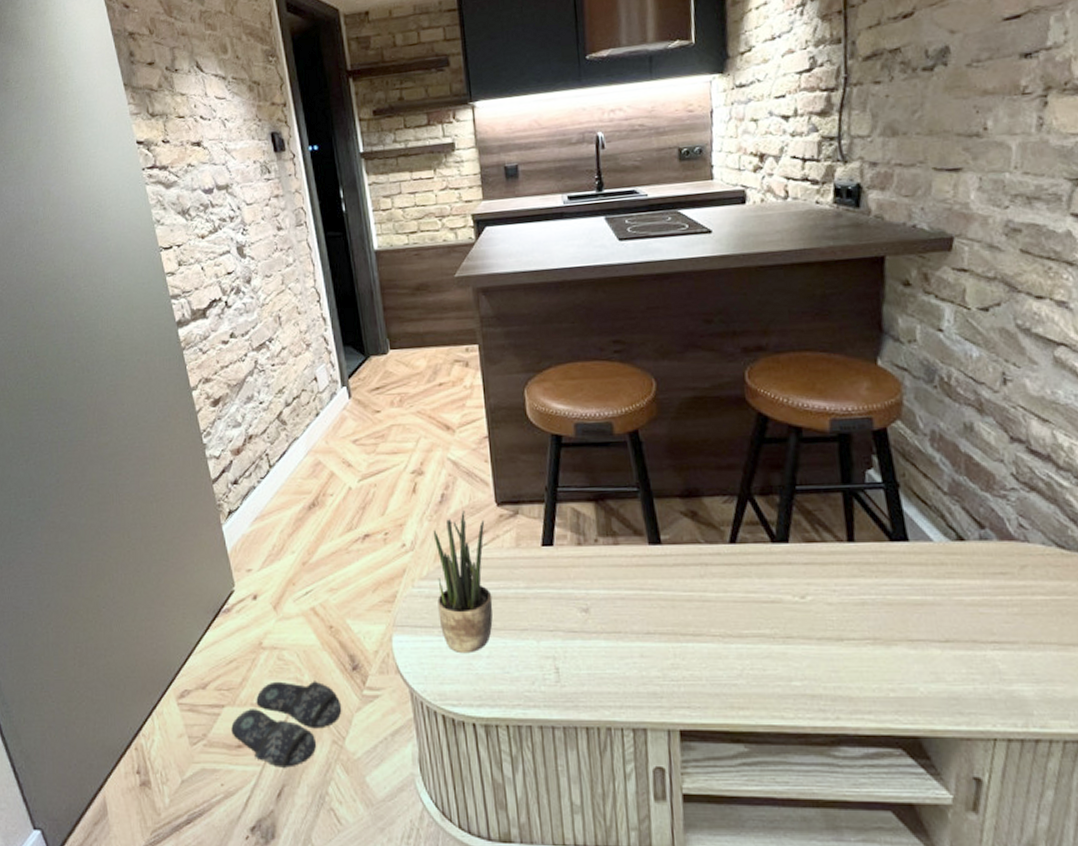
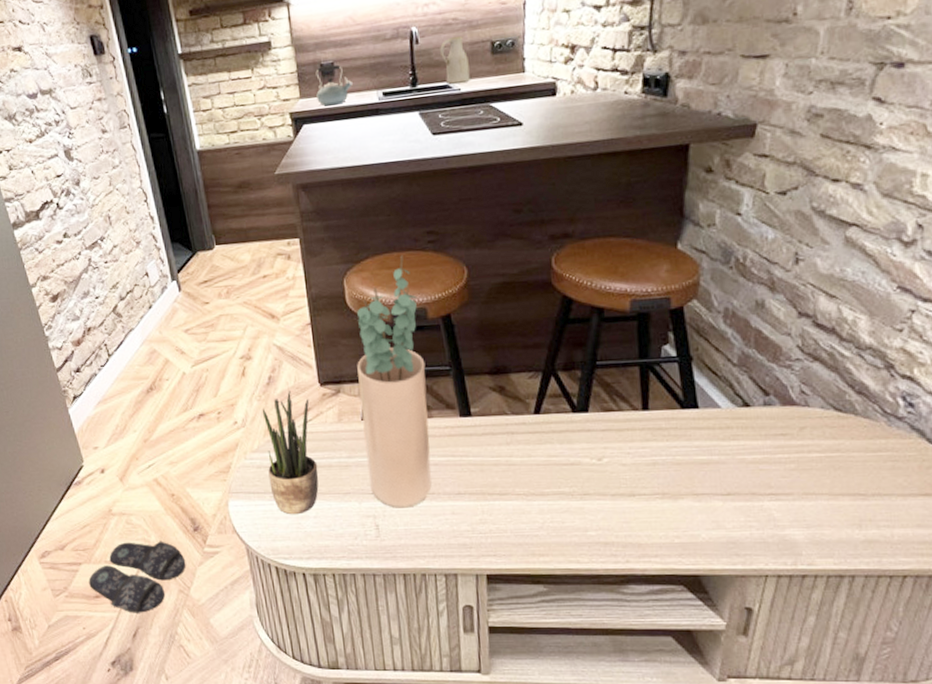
kettle: none [499,167,538,209] -> present [315,64,354,106]
vase: none [537,365,618,649] -> present [357,255,432,508]
ceramic pitcher: none [626,142,657,190] -> present [440,36,470,84]

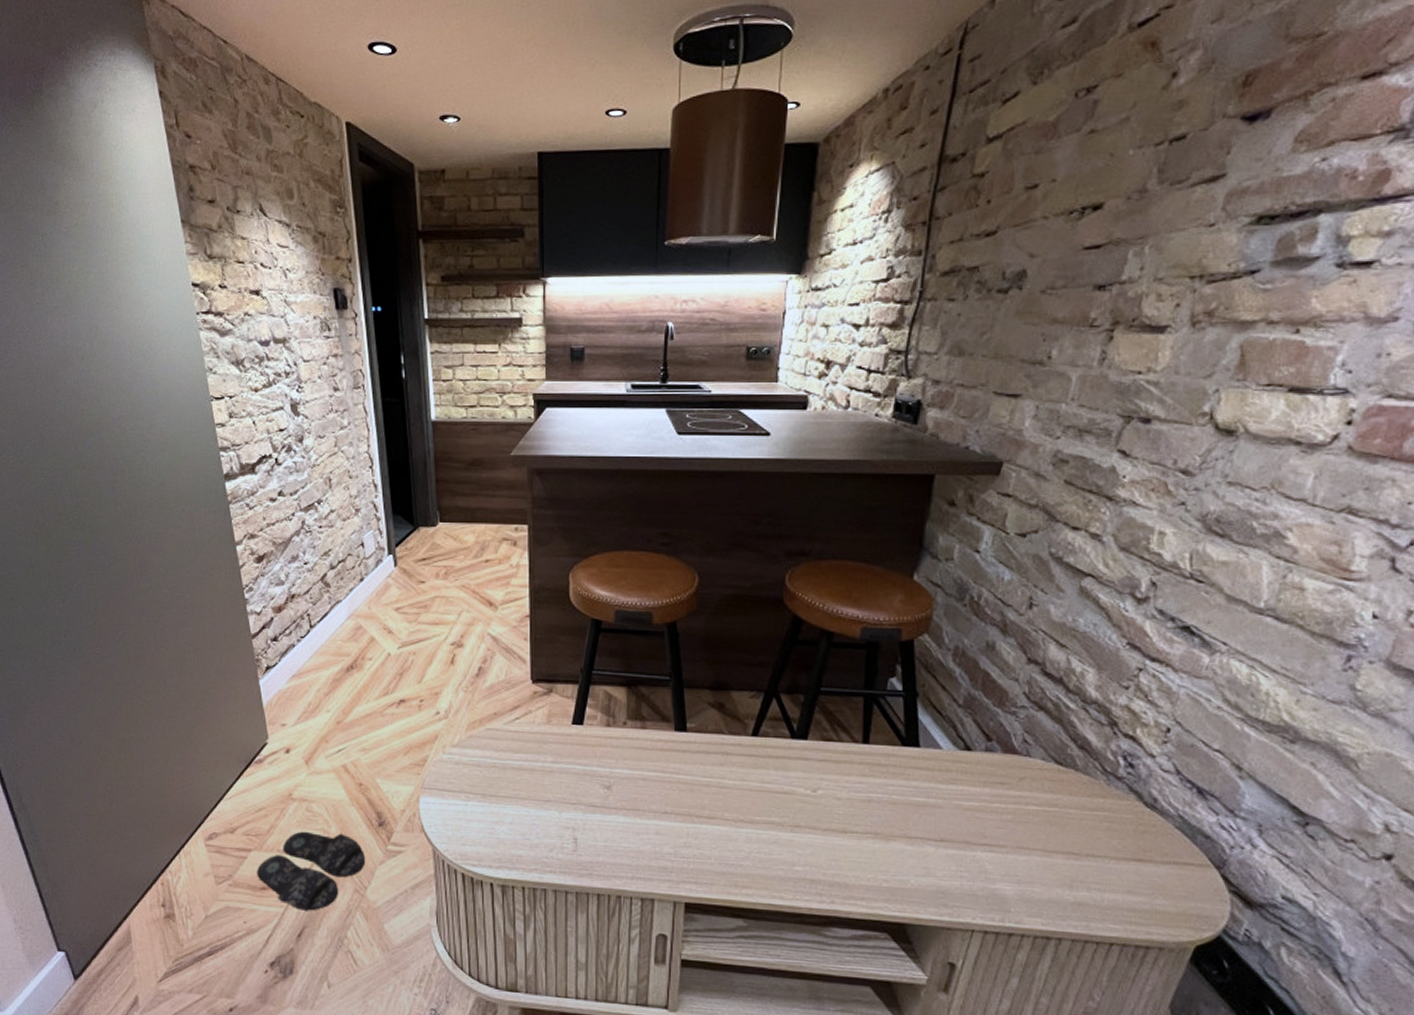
potted plant: present [262,391,319,515] -> none [466,685,520,819]
kettle: present [315,64,354,106] -> none [563,350,603,392]
vase: present [357,255,432,508] -> none [572,554,645,823]
ceramic pitcher: present [440,36,470,84] -> none [695,338,722,385]

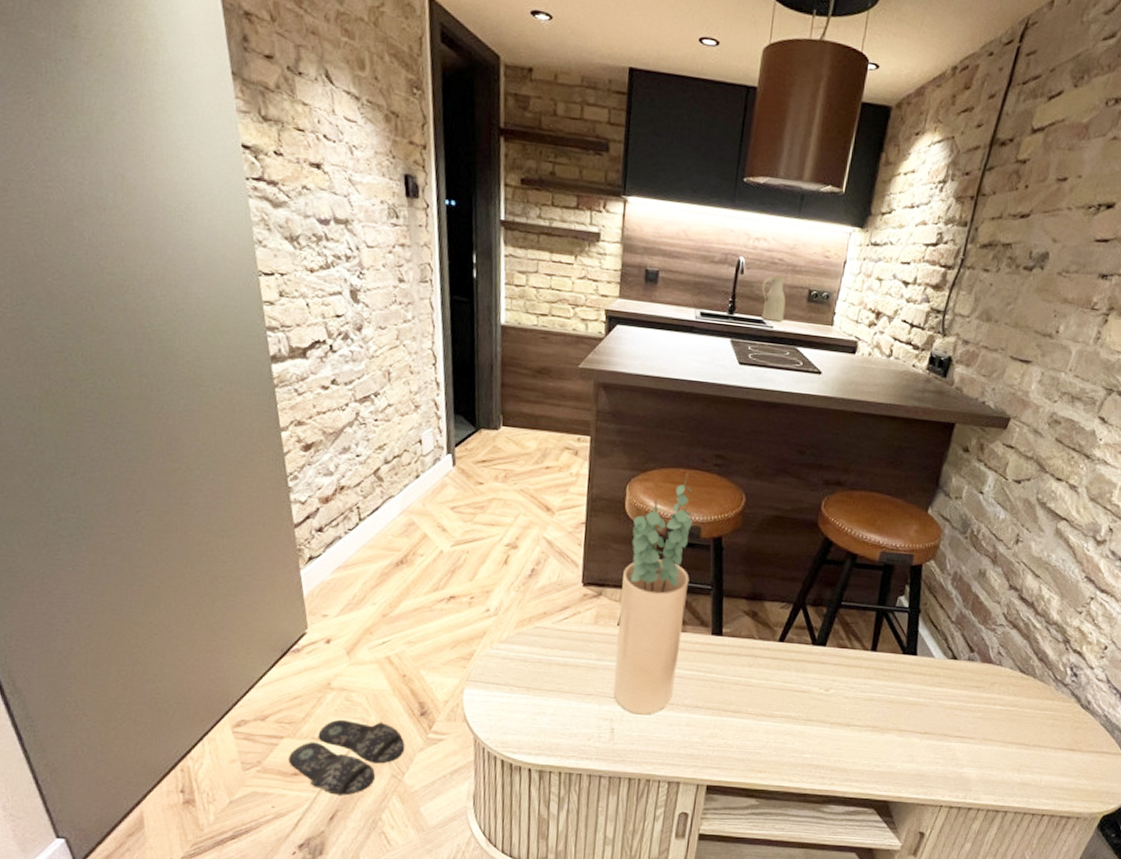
vase: none [572,554,645,823] -> present [612,472,694,715]
ceramic pitcher: none [695,338,722,385] -> present [761,276,786,322]

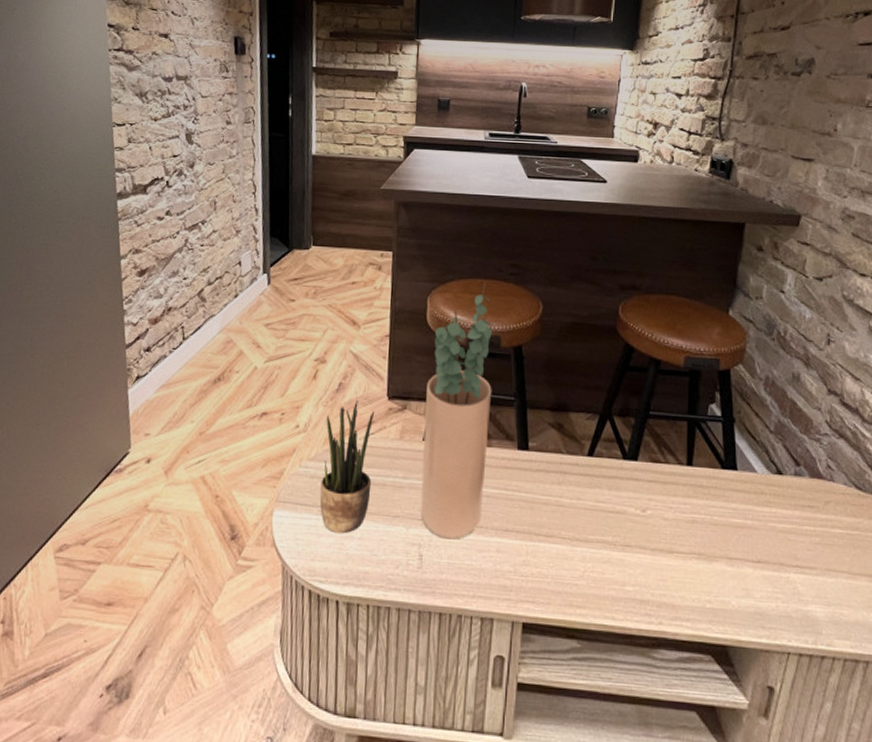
slippers: present [288,719,404,795] -> none [103,543,214,629]
potted plant: none [511,586,569,711] -> present [319,401,375,534]
ceramic pitcher: present [761,276,786,322] -> none [544,98,567,137]

